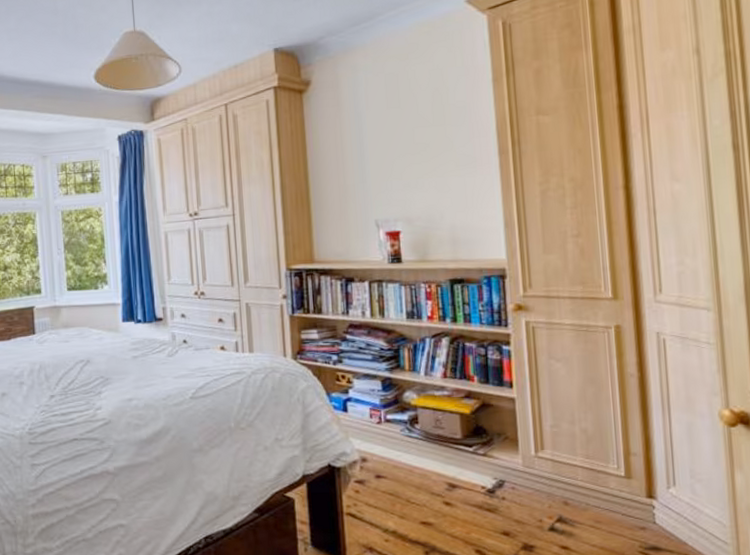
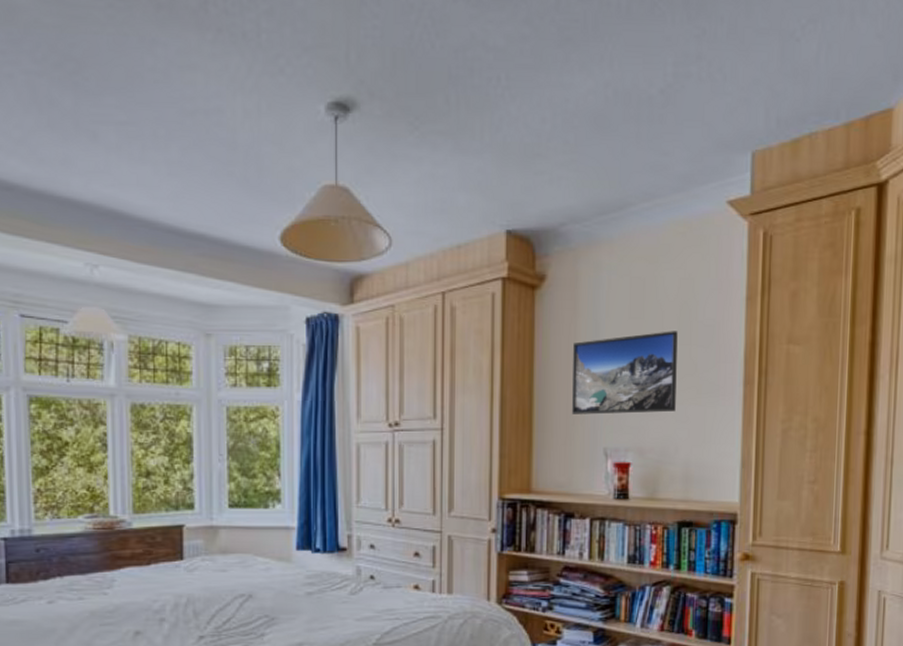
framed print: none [339,114,437,194] -> present [572,331,678,415]

